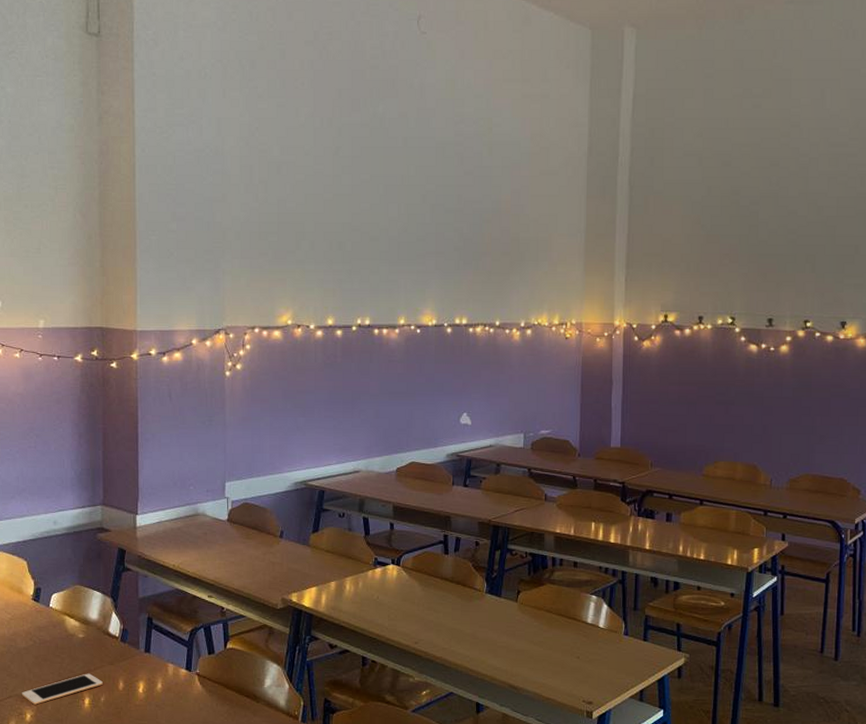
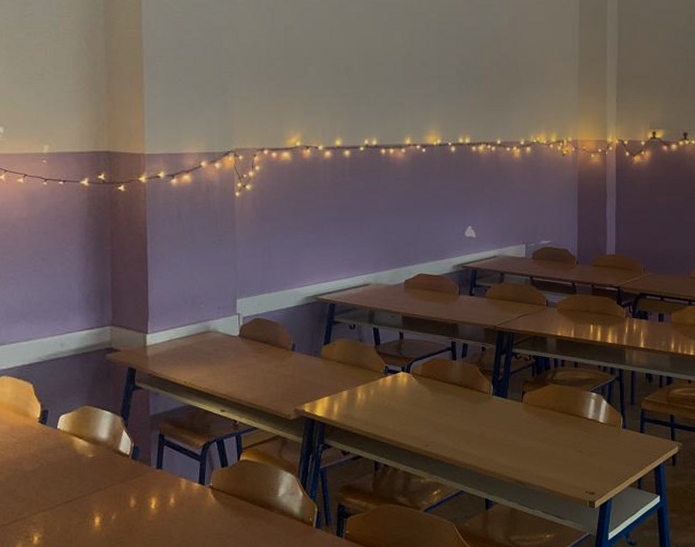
cell phone: present [21,673,103,705] -> none [28,492,114,527]

